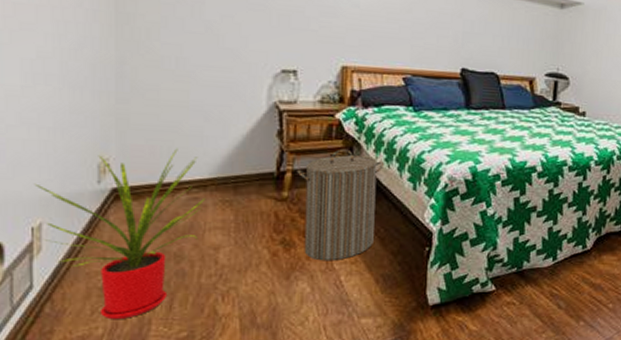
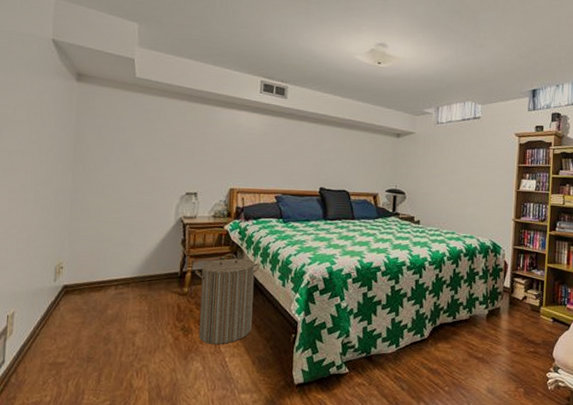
house plant: present [34,148,206,320] -> none [12,254,129,390]

